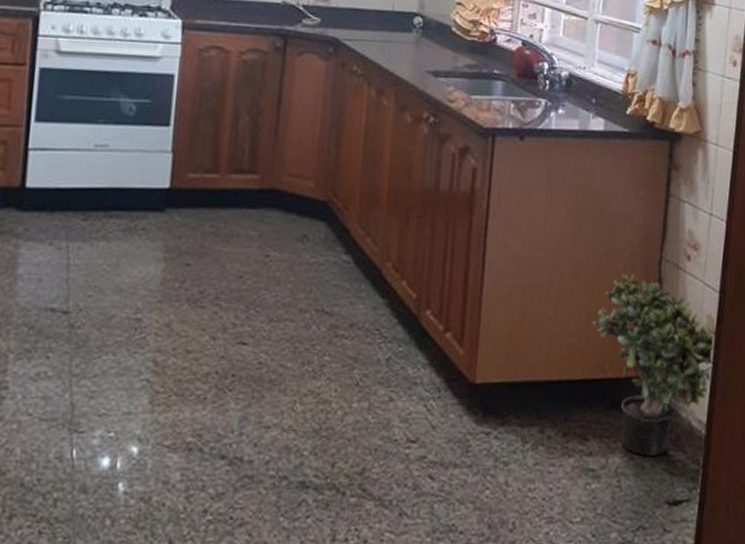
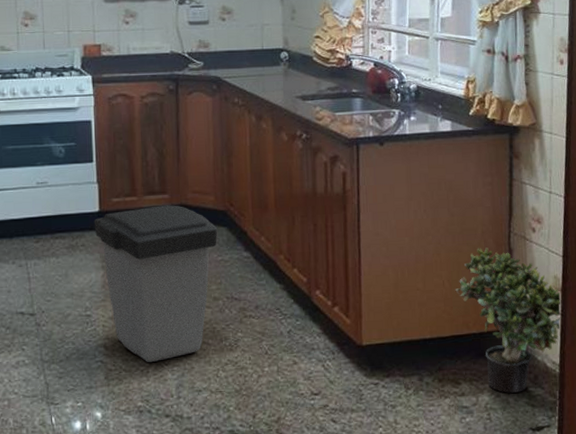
trash can: none [160,188,315,387] -> present [94,205,218,363]

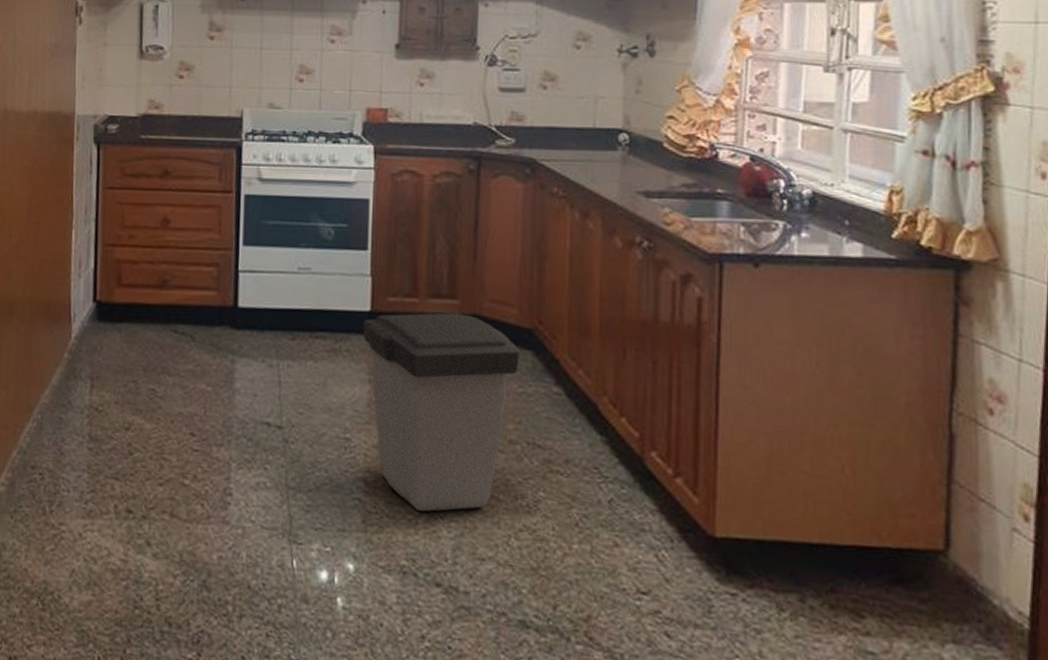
potted plant: present [455,247,562,393] -> none [861,426,1036,648]

